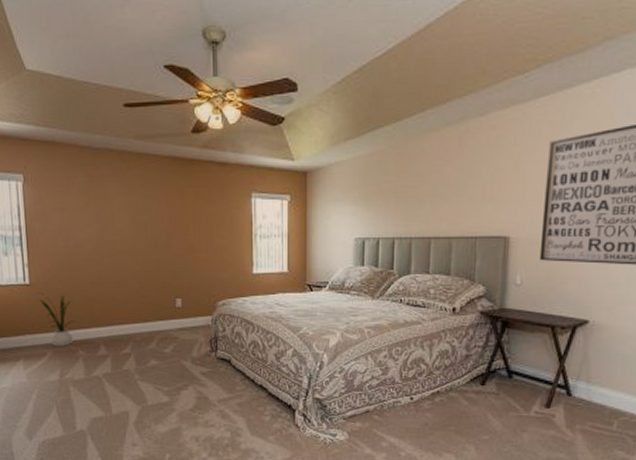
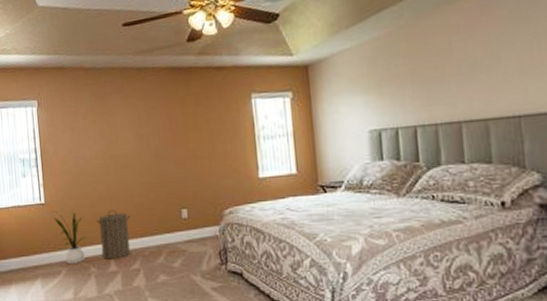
laundry hamper: none [86,295,123,344] -> present [96,210,131,260]

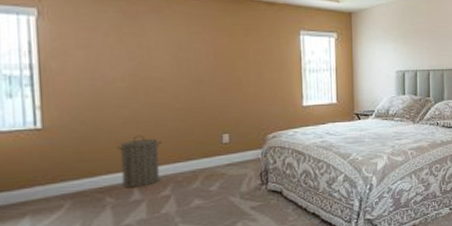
house plant: present [51,211,89,263] -> none [52,137,105,196]

